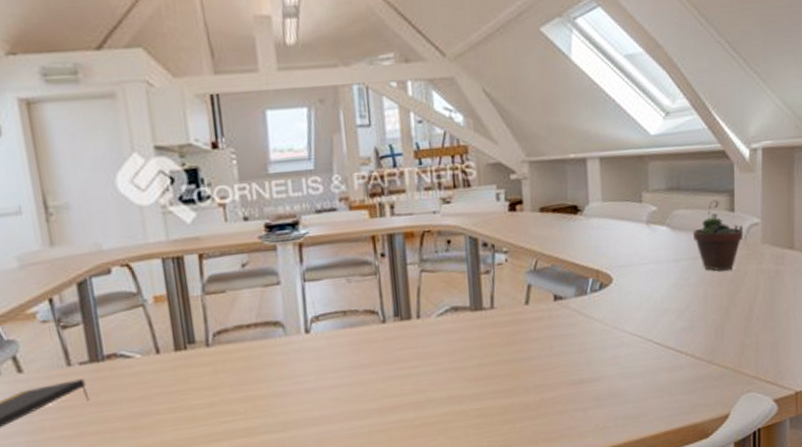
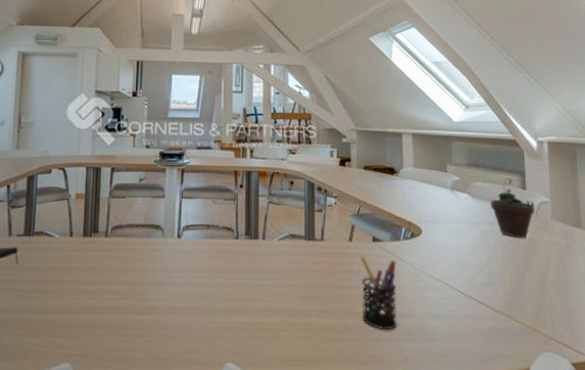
pen holder: none [539,318,585,400] -> present [359,256,397,329]

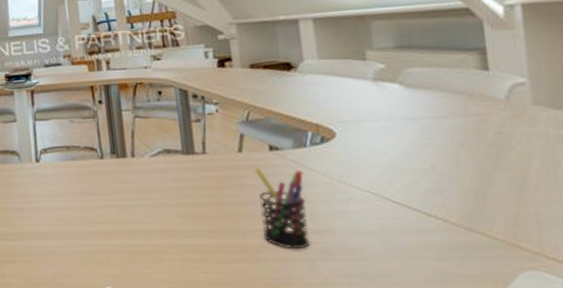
succulent plant: present [491,177,535,238] -> none [434,57,505,133]

